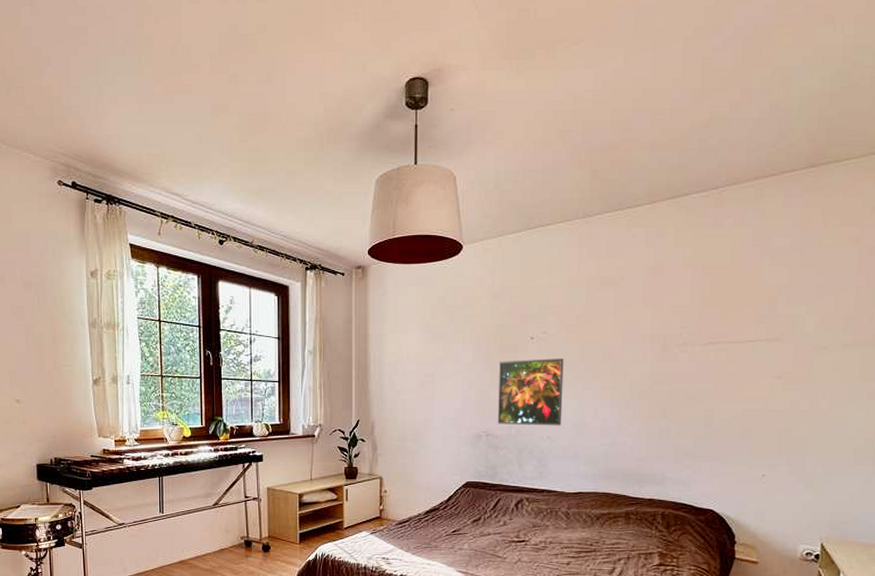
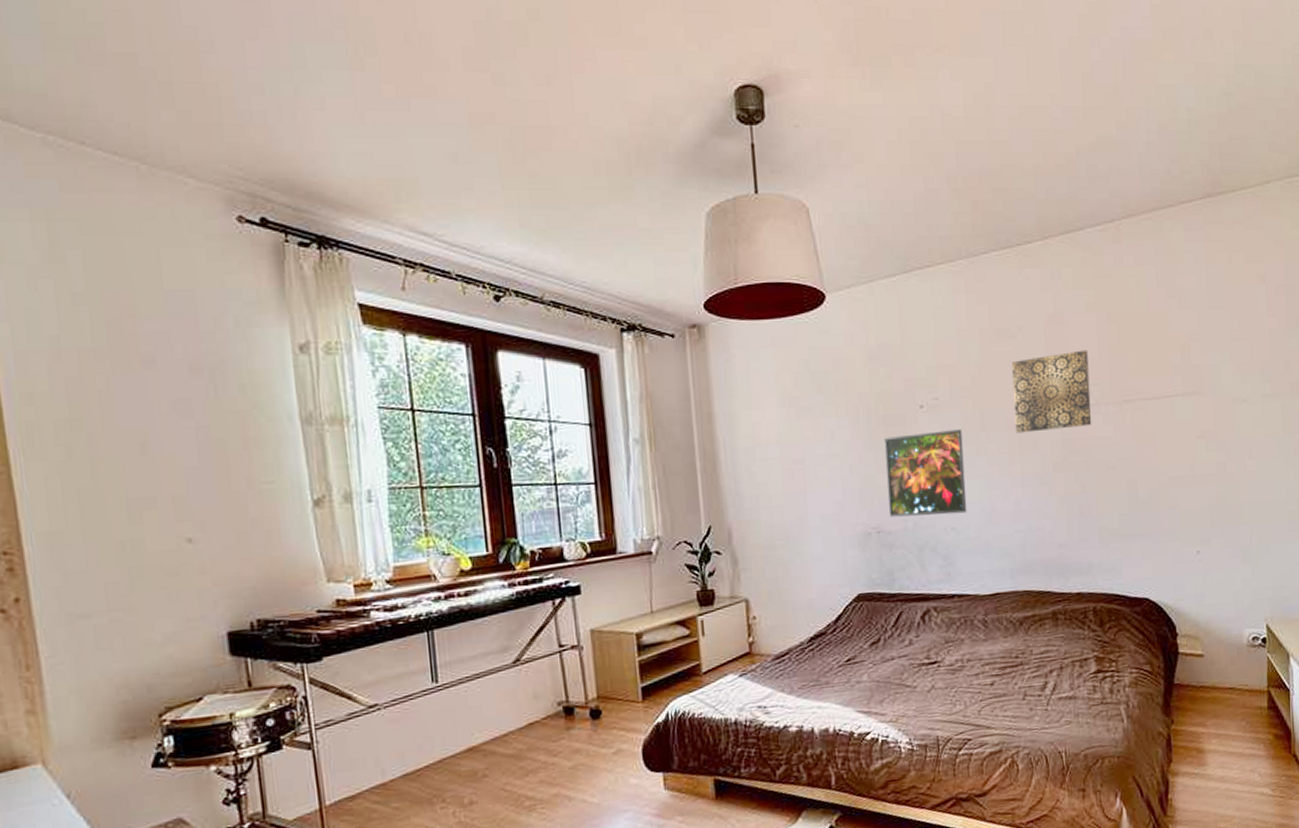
wall art: none [610,298,681,364] -> present [1011,350,1092,433]

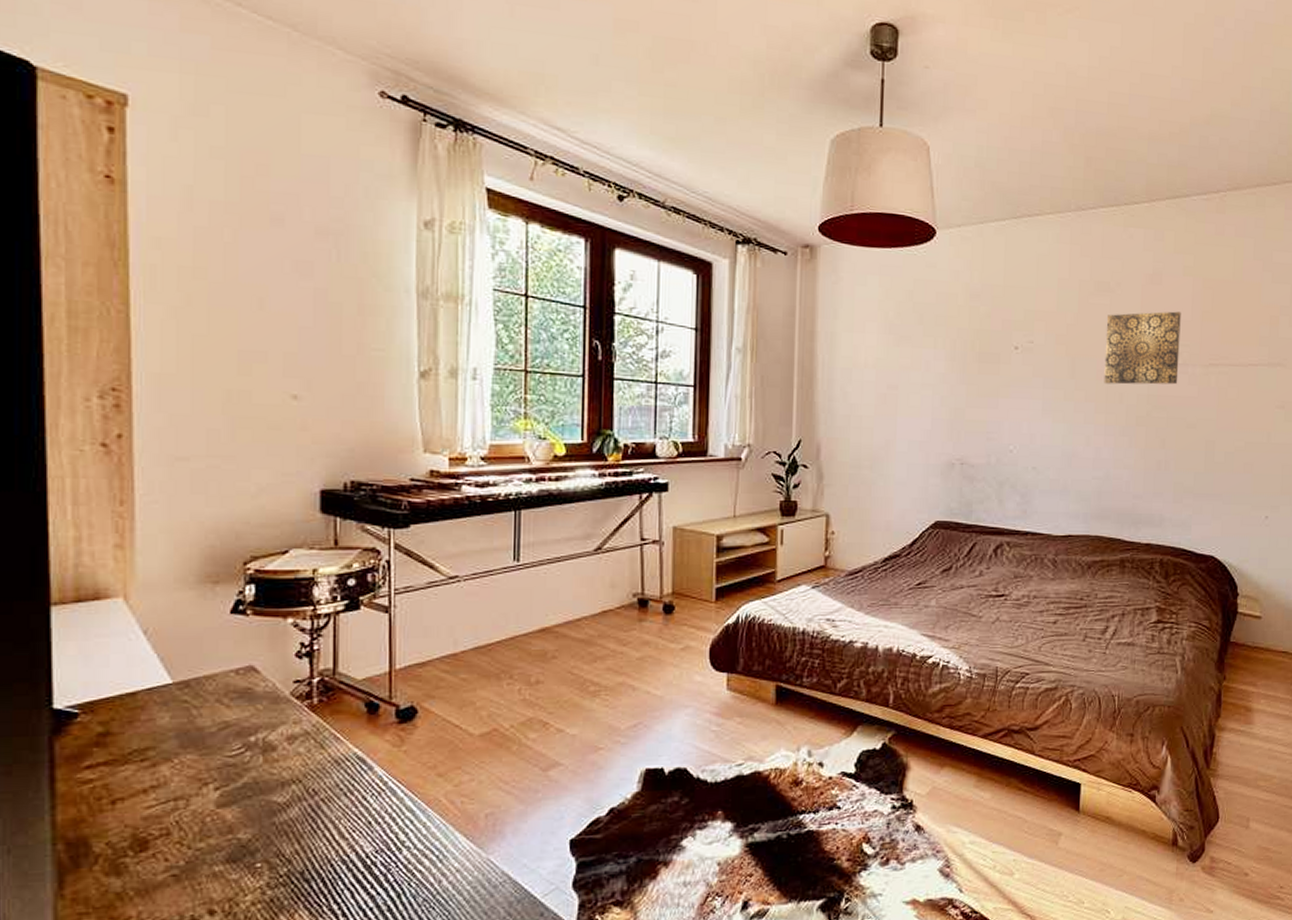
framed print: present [885,429,967,517] -> none [973,373,1053,455]

